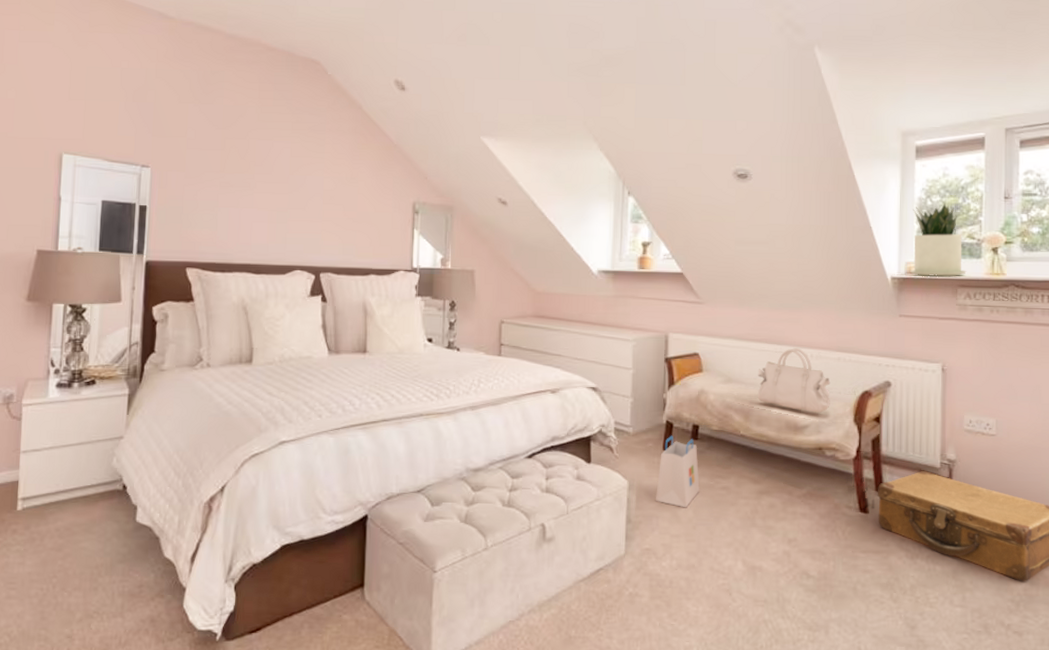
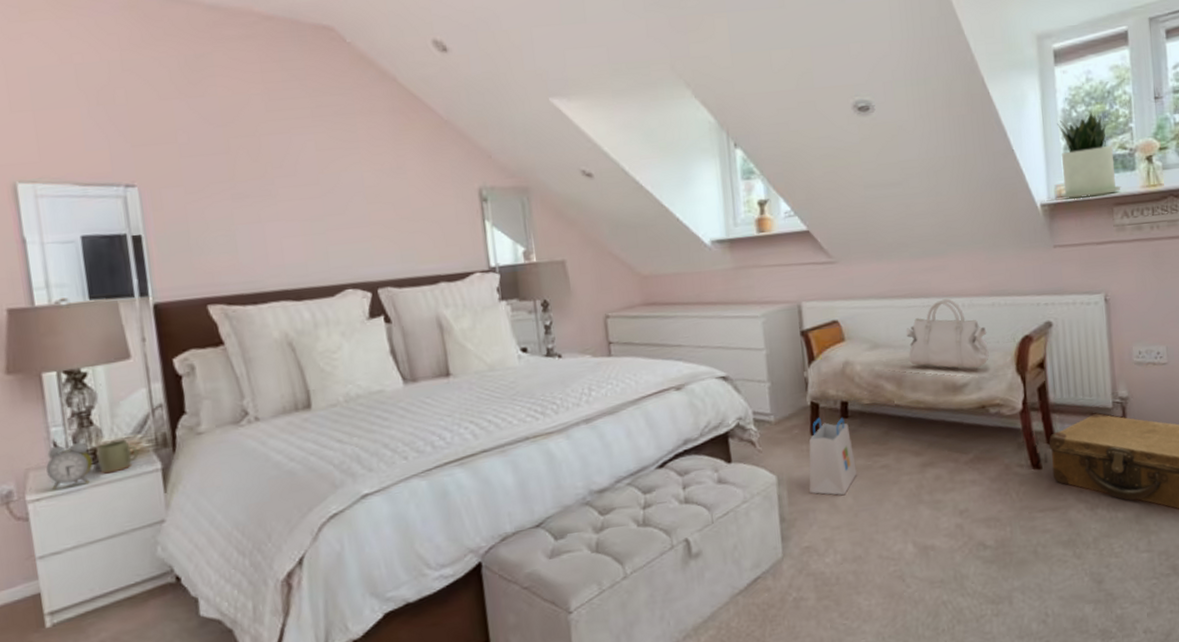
alarm clock: none [42,363,78,398] -> present [46,442,93,490]
mug: none [81,365,113,392] -> present [96,439,139,474]

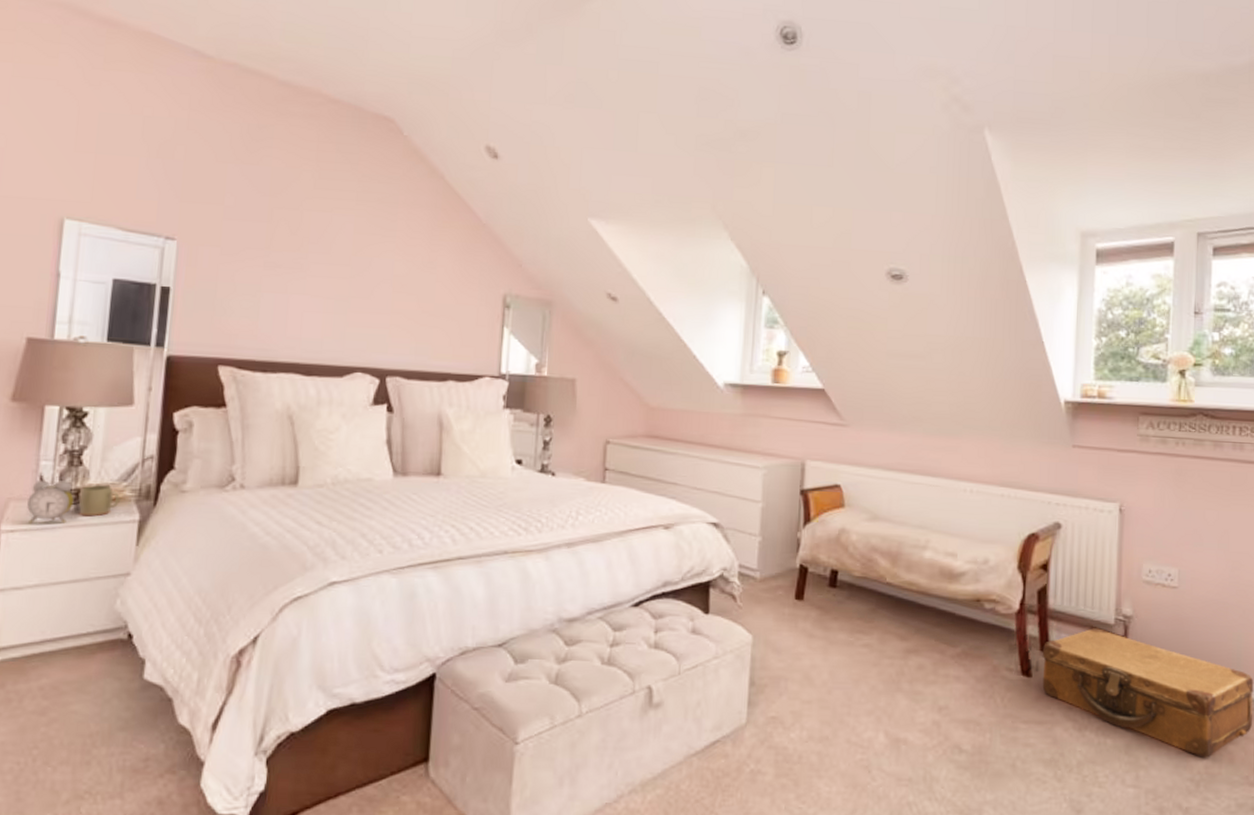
shopping bag: present [809,417,857,496] -> none [785,582,837,669]
shoulder bag: present [906,298,989,368] -> none [907,481,992,558]
planter: present [1057,112,1121,199] -> none [1085,317,1150,402]

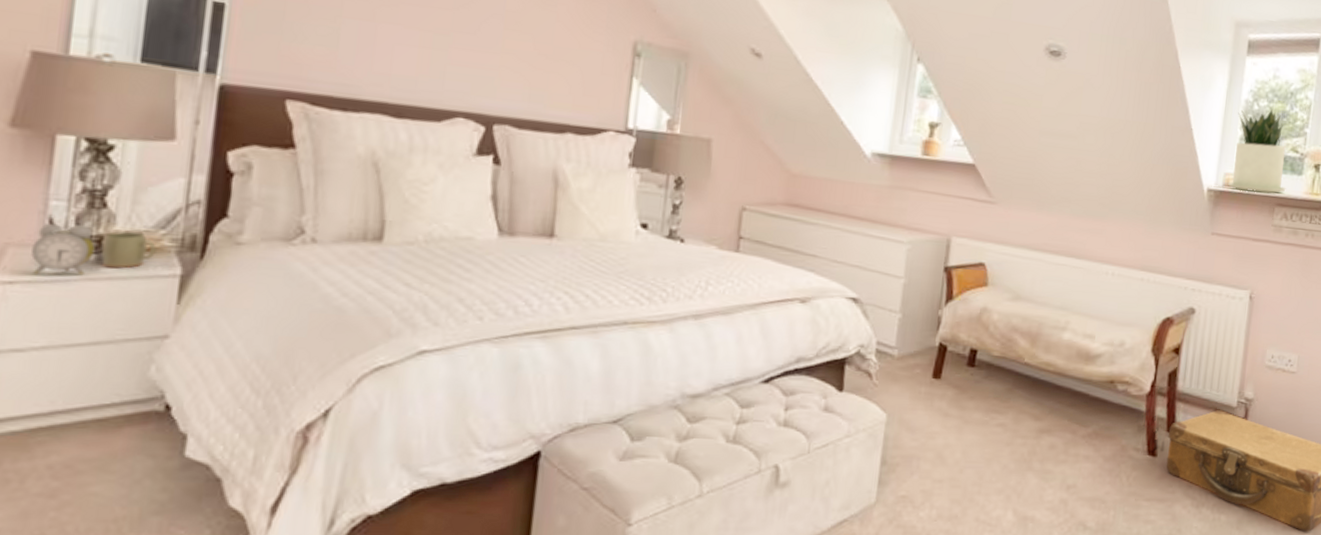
planter: none [1085,317,1150,402] -> present [1227,109,1286,193]

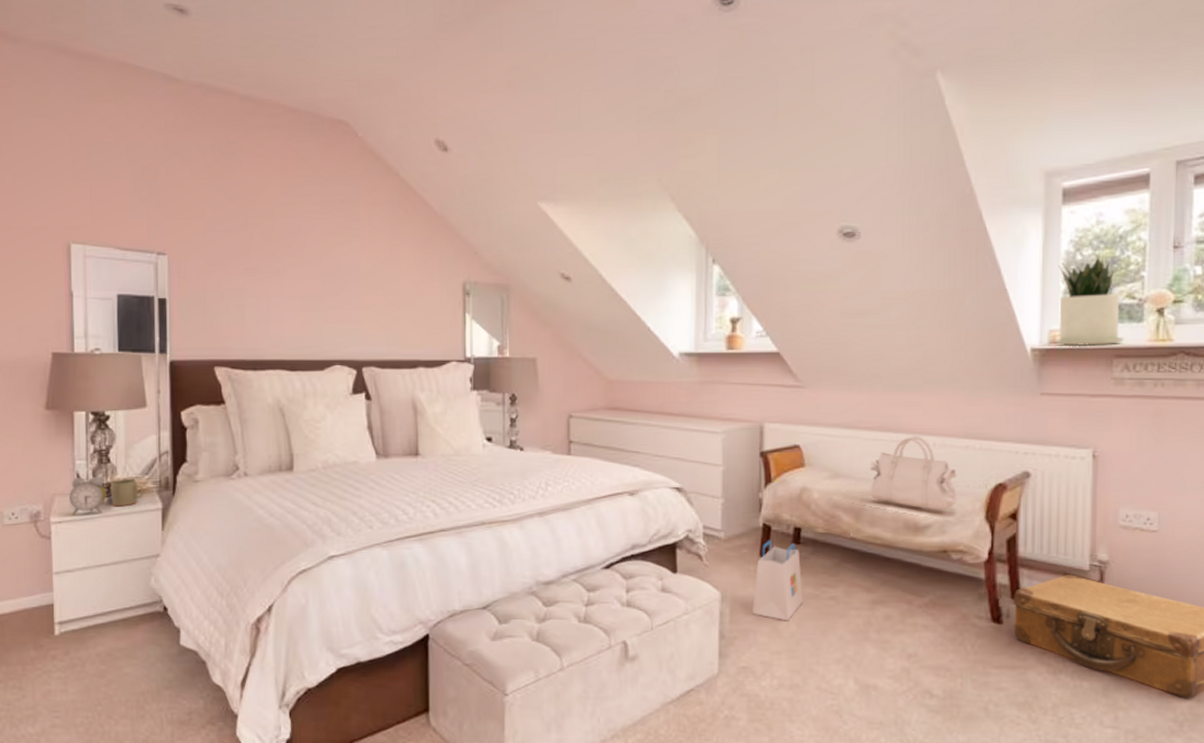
shopping bag: none [918,360,973,448] -> present [753,540,803,621]
shoulder bag: none [1048,263,1131,340] -> present [870,436,957,510]

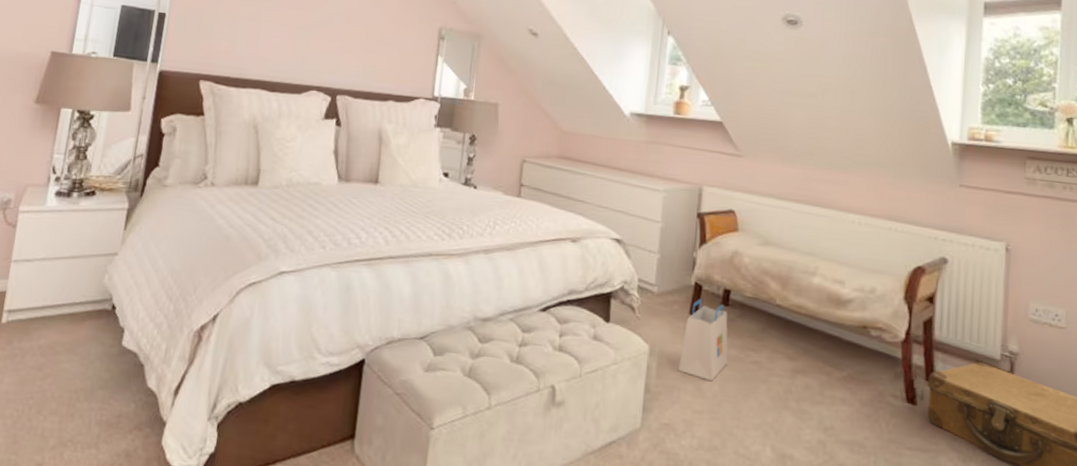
alarm clock: present [69,477,107,515] -> none [41,170,78,208]
mug: present [110,478,144,507] -> none [81,176,114,203]
shoulder bag: present [870,436,957,510] -> none [797,212,880,287]
planter: present [1053,257,1125,346] -> none [972,66,1037,147]

